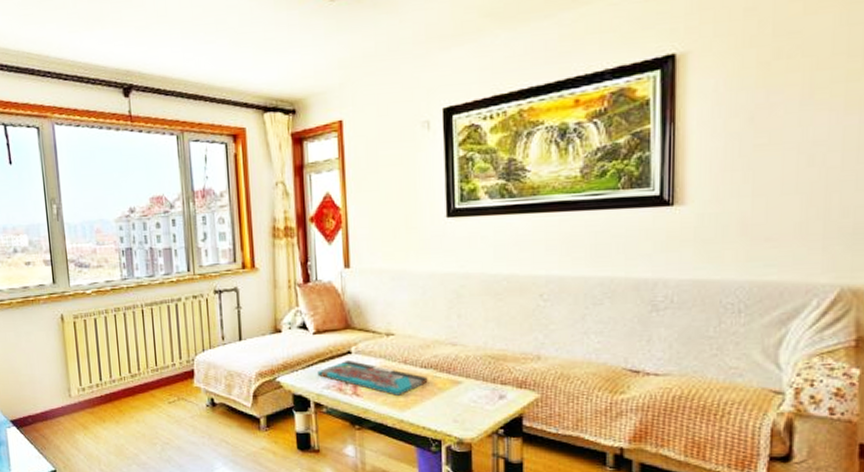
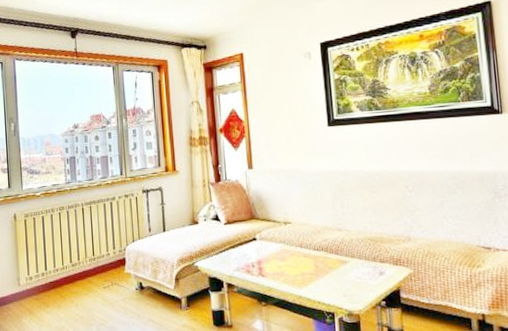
board game: present [317,361,428,397] -> none [229,246,320,276]

